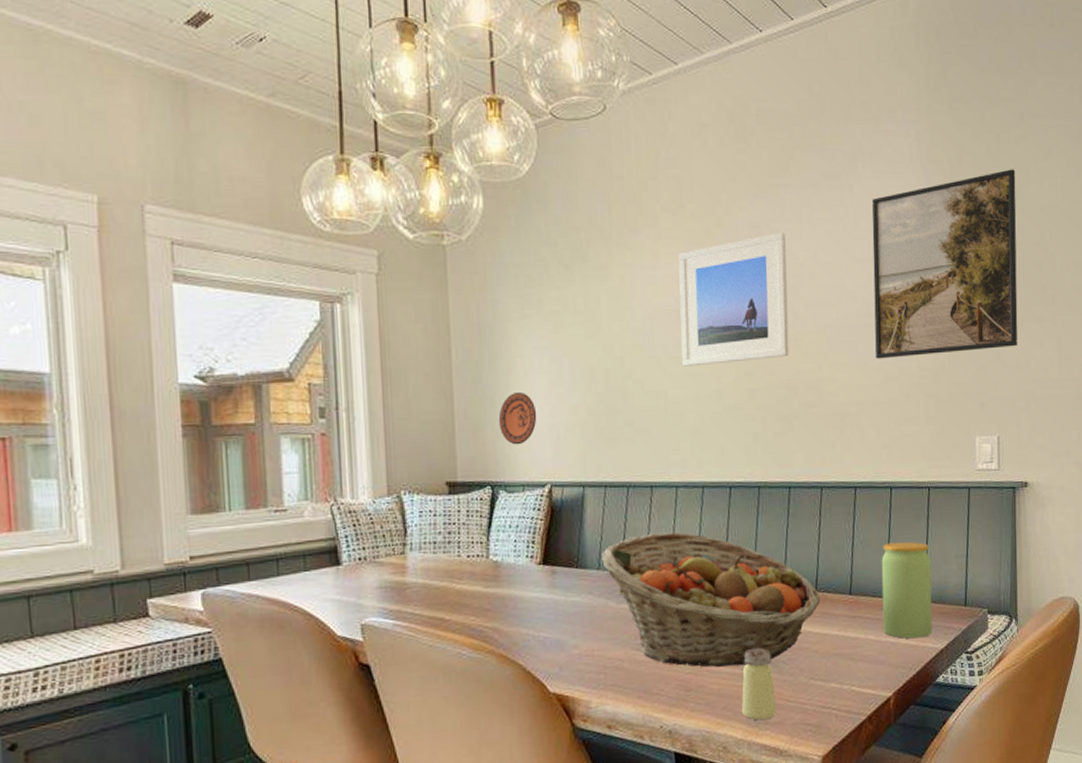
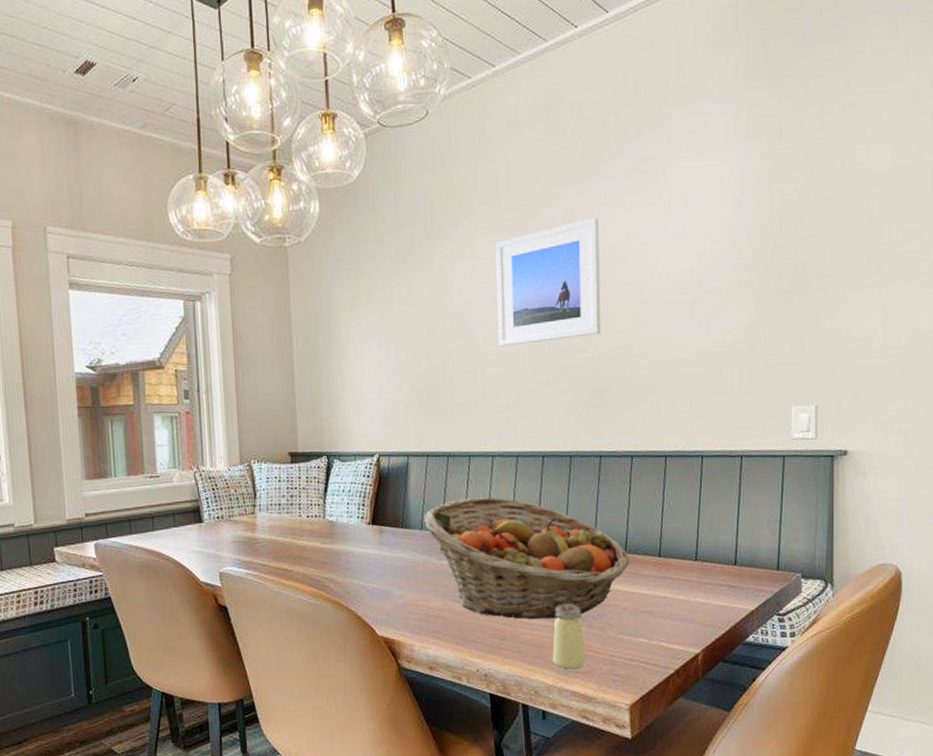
decorative plate: present [498,391,537,445] -> none [333,373,367,420]
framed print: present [872,169,1018,359] -> none [686,139,841,334]
jar: present [881,542,933,639] -> none [691,508,743,600]

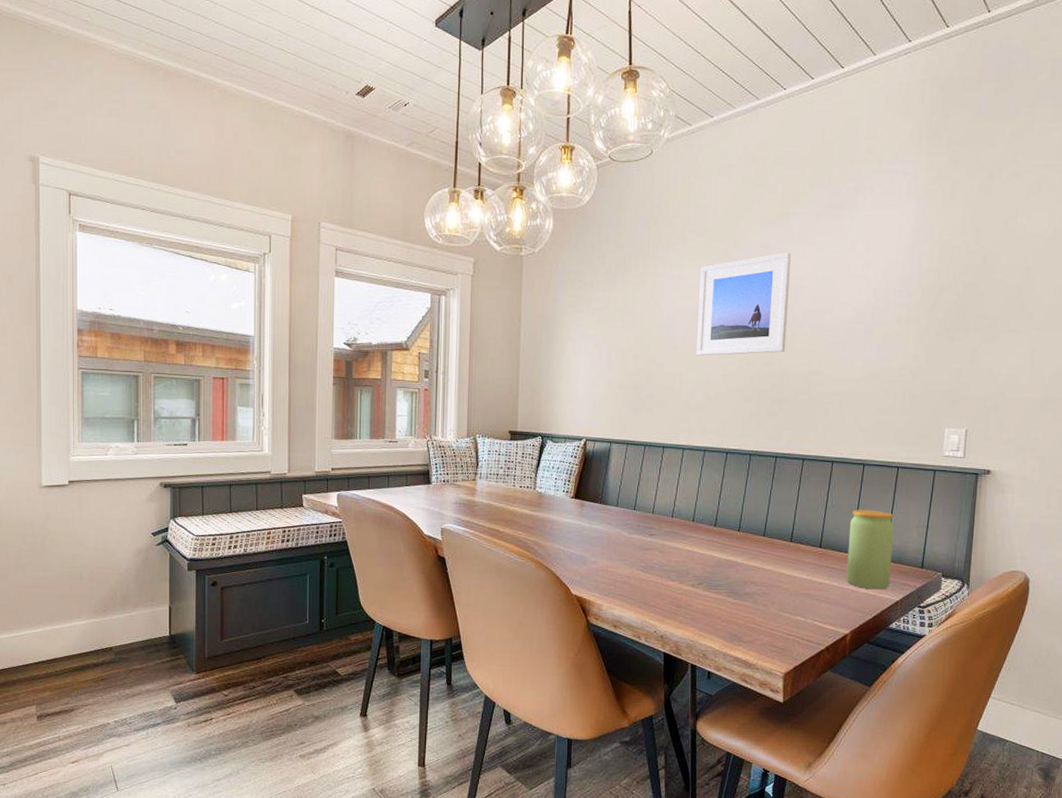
fruit basket: present [424,497,629,619] -> none [620,483,794,593]
saltshaker: present [552,603,586,669] -> none [720,580,750,638]
jar: none [691,508,743,600] -> present [846,509,894,590]

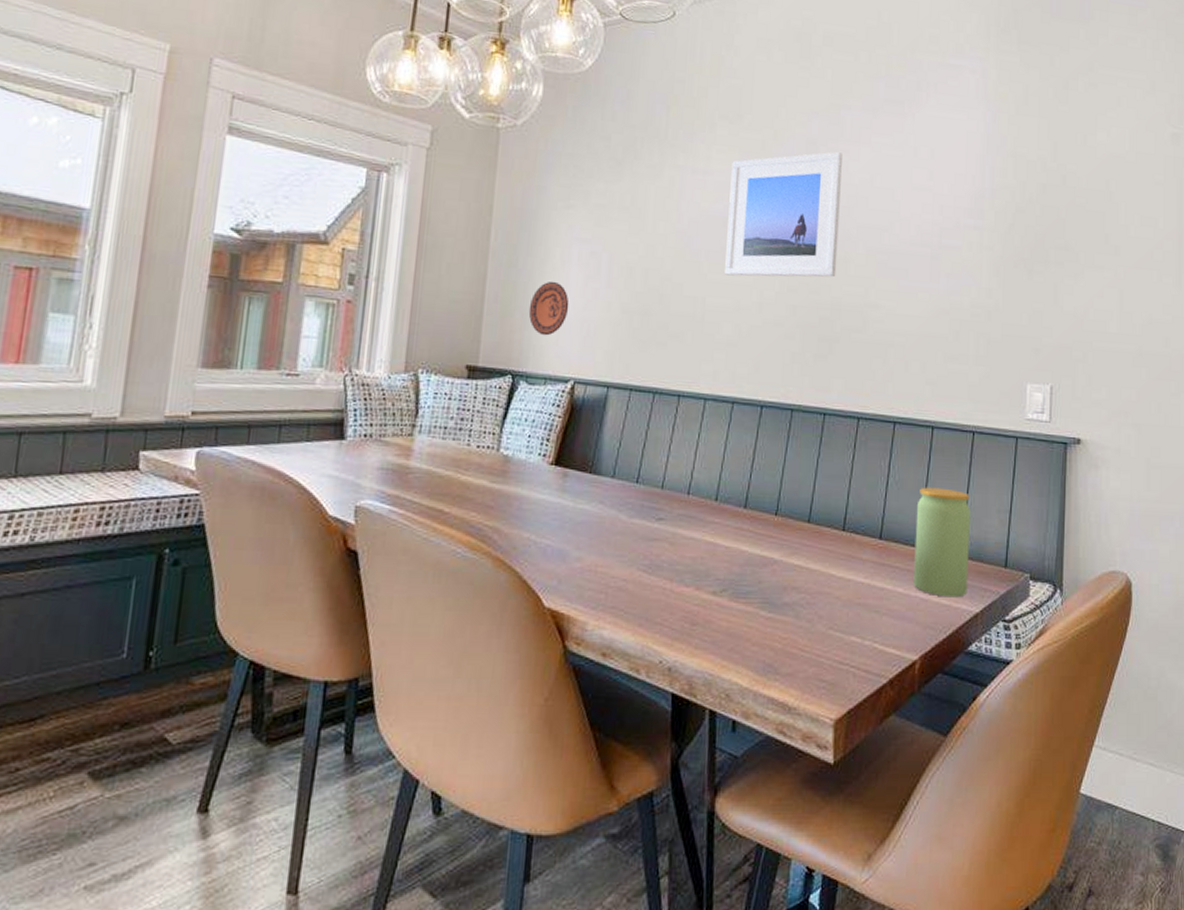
decorative plate: none [551,367,580,408] -> present [528,281,569,336]

